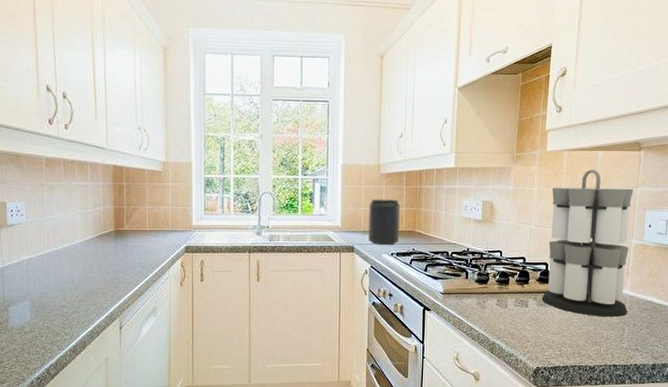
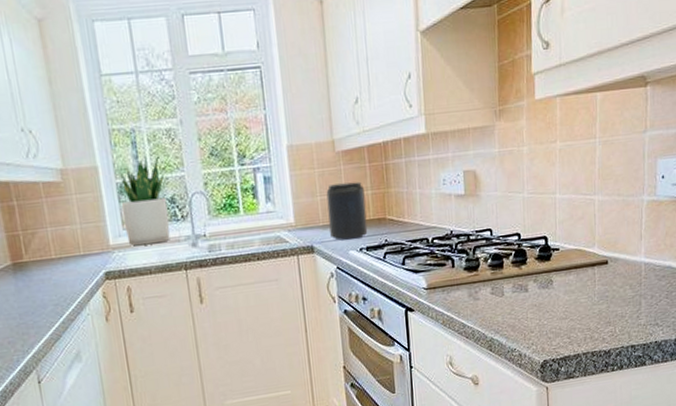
planter: none [206,160,243,229] -> present [119,155,170,246]
spice rack: present [541,169,633,317] -> none [543,116,644,292]

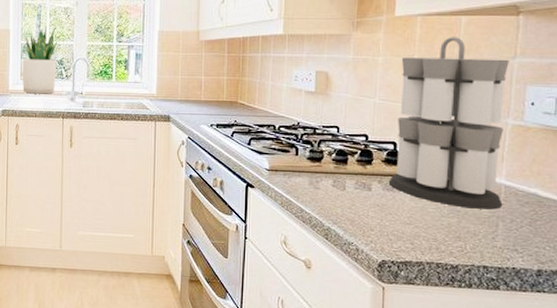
soda can: present [326,181,368,241] -> none [186,67,221,116]
spice rack: none [543,116,644,292] -> present [388,37,509,210]

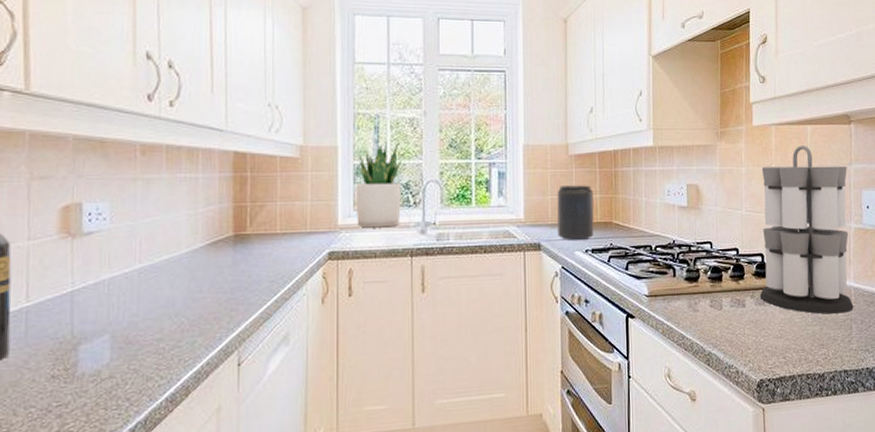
soda can: none [186,67,221,116] -> present [557,185,594,241]

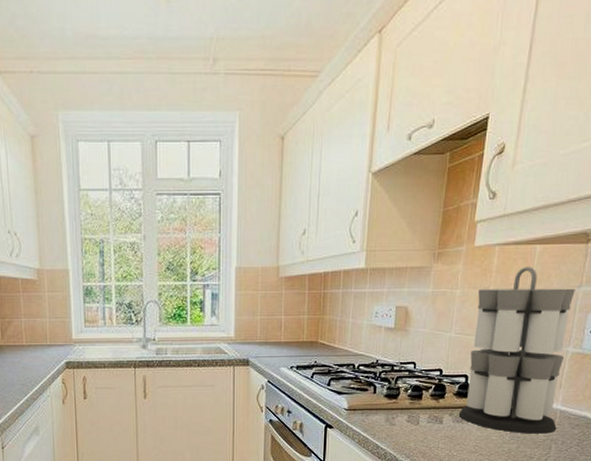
planter: present [355,142,403,228] -> none [85,265,125,342]
soda can: present [557,185,594,241] -> none [265,306,301,358]

